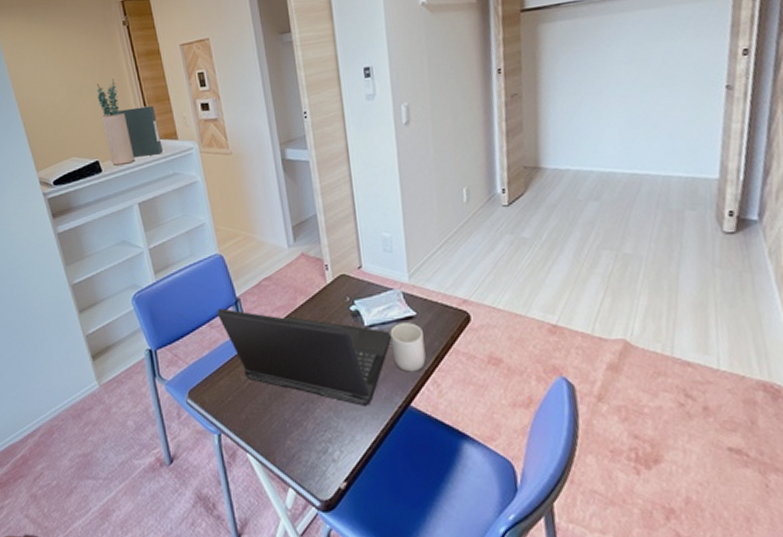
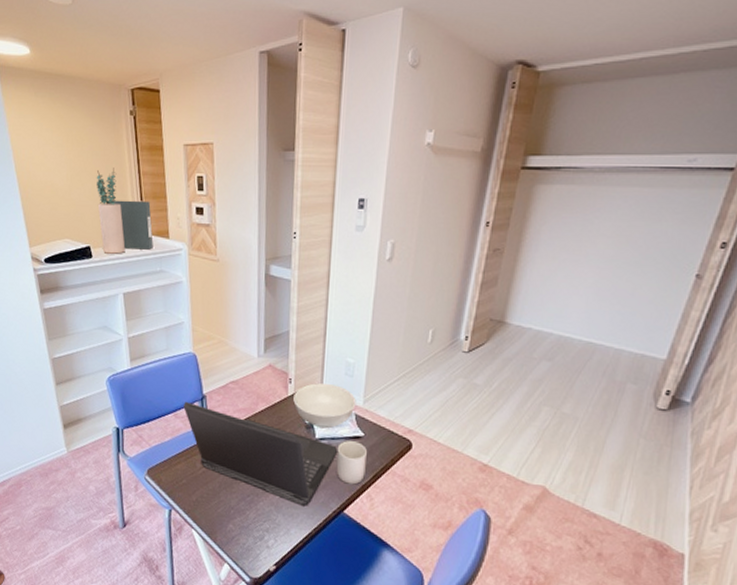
bowl: none [333,263,401,314] -> present [293,383,356,429]

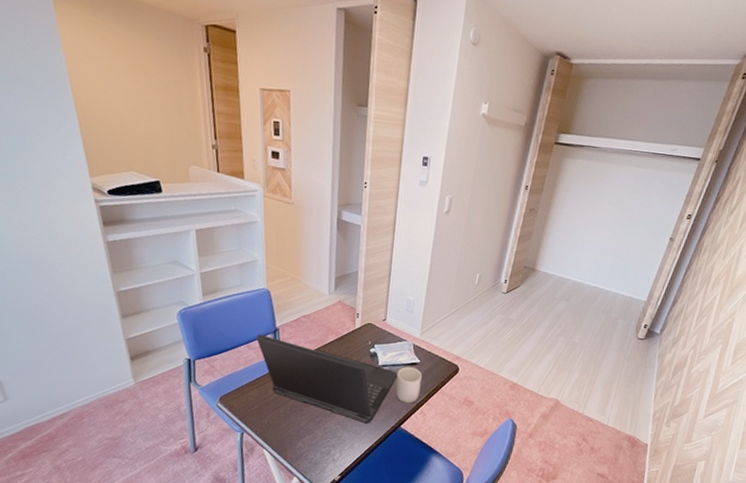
vase: present [96,168,126,254] -> none [166,103,198,191]
binder: present [108,200,153,250] -> none [179,136,228,189]
bowl: present [293,383,356,429] -> none [360,318,415,357]

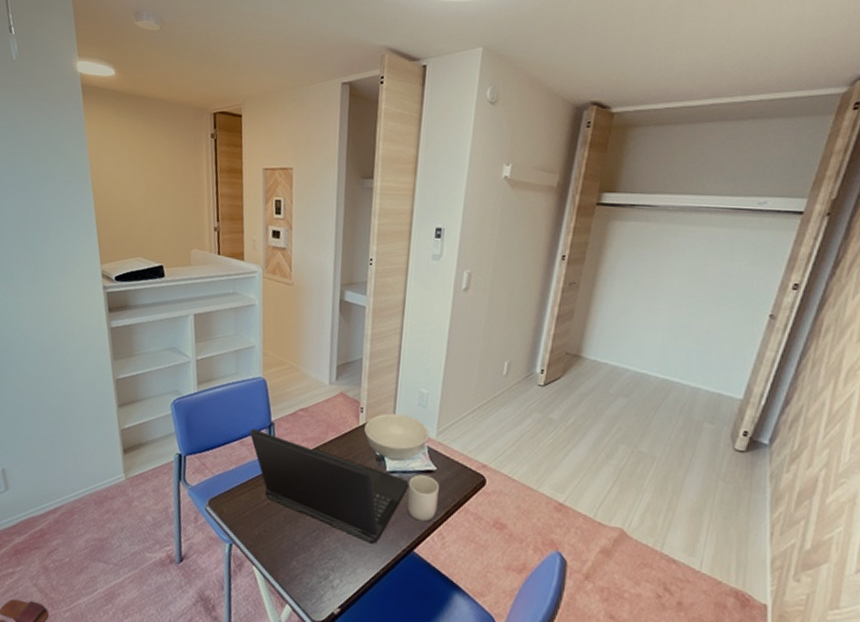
bowl: none [360,318,415,357] -> present [364,413,429,461]

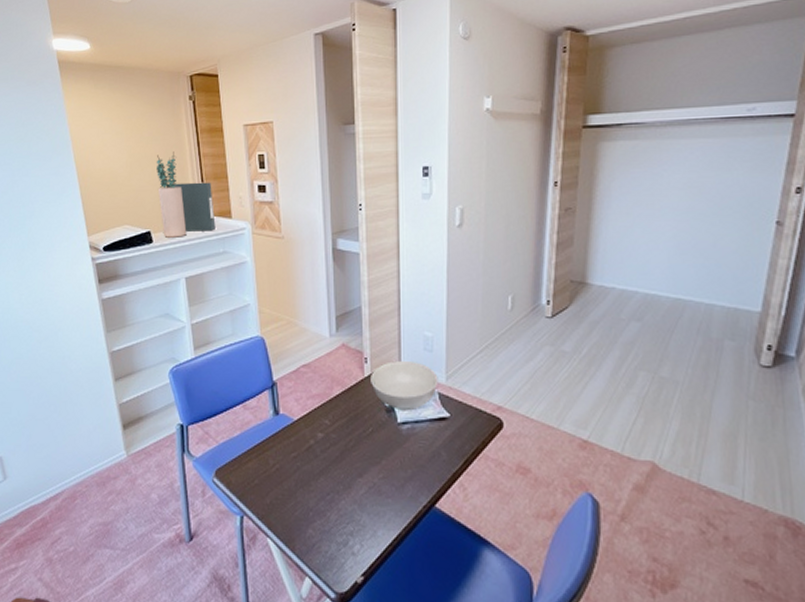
vase: none [173,188,199,275] -> present [156,151,187,238]
binder: none [183,220,228,271] -> present [168,182,216,232]
laptop computer: present [250,429,408,544] -> none [252,391,422,502]
mug: present [406,474,440,522] -> none [422,423,456,473]

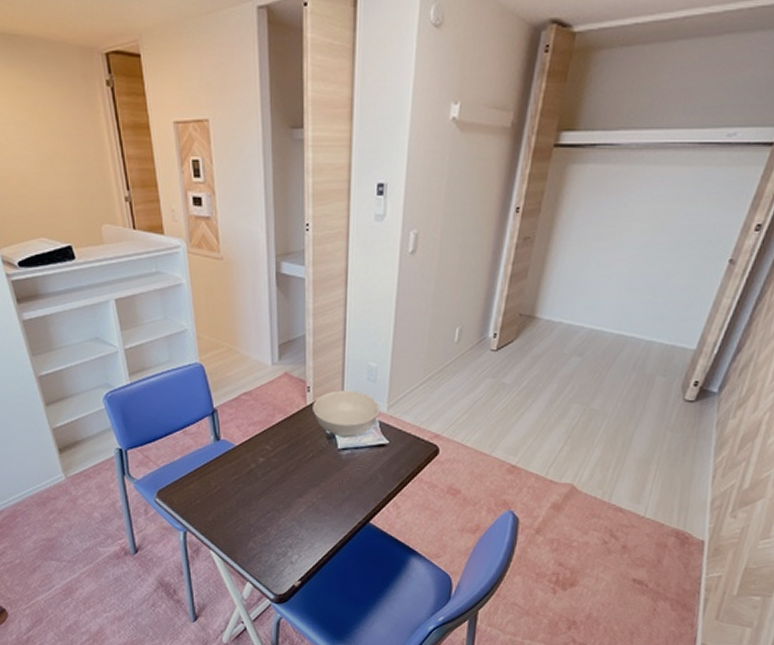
vase: present [156,151,187,238] -> none [71,151,114,254]
binder: present [168,182,216,232] -> none [88,190,146,248]

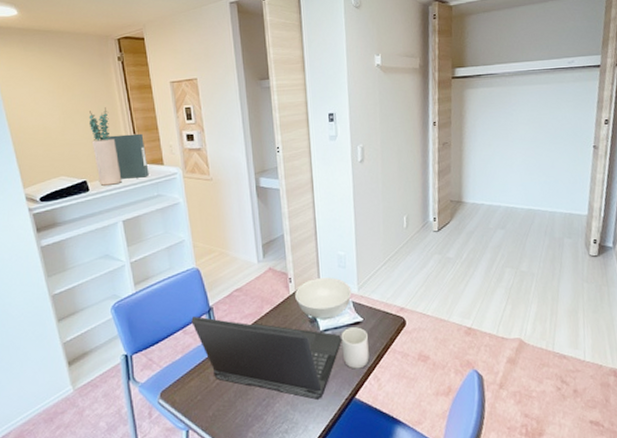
vase: none [71,151,114,254] -> present [88,107,122,186]
binder: none [88,190,146,248] -> present [102,133,149,179]
laptop computer: none [192,417,361,519] -> present [191,316,341,400]
mug: none [360,449,393,494] -> present [341,327,369,369]

